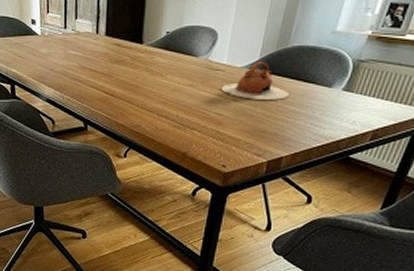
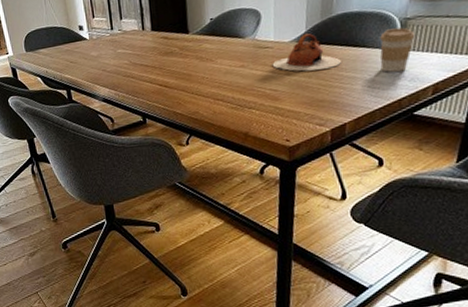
coffee cup: none [326,69,365,114] -> present [380,27,415,73]

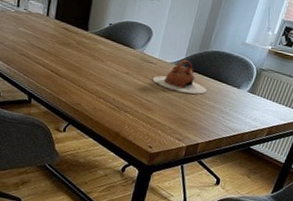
coffee cup: present [380,27,415,73] -> none [234,74,265,112]

